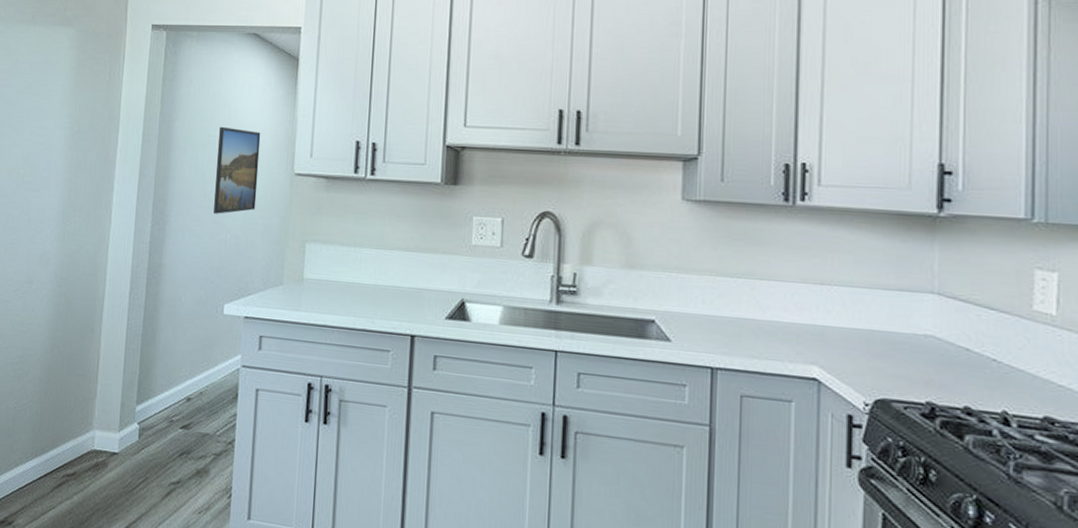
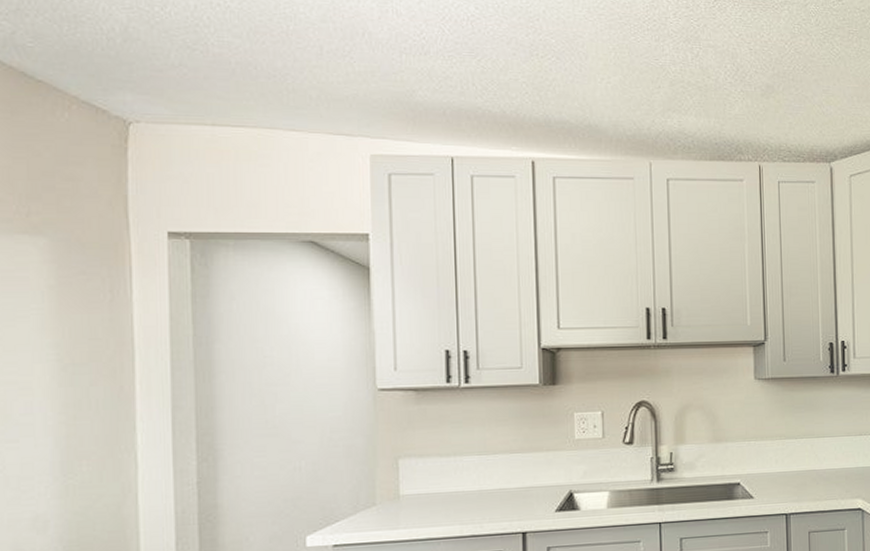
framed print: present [214,126,261,214] -> none [276,345,334,441]

